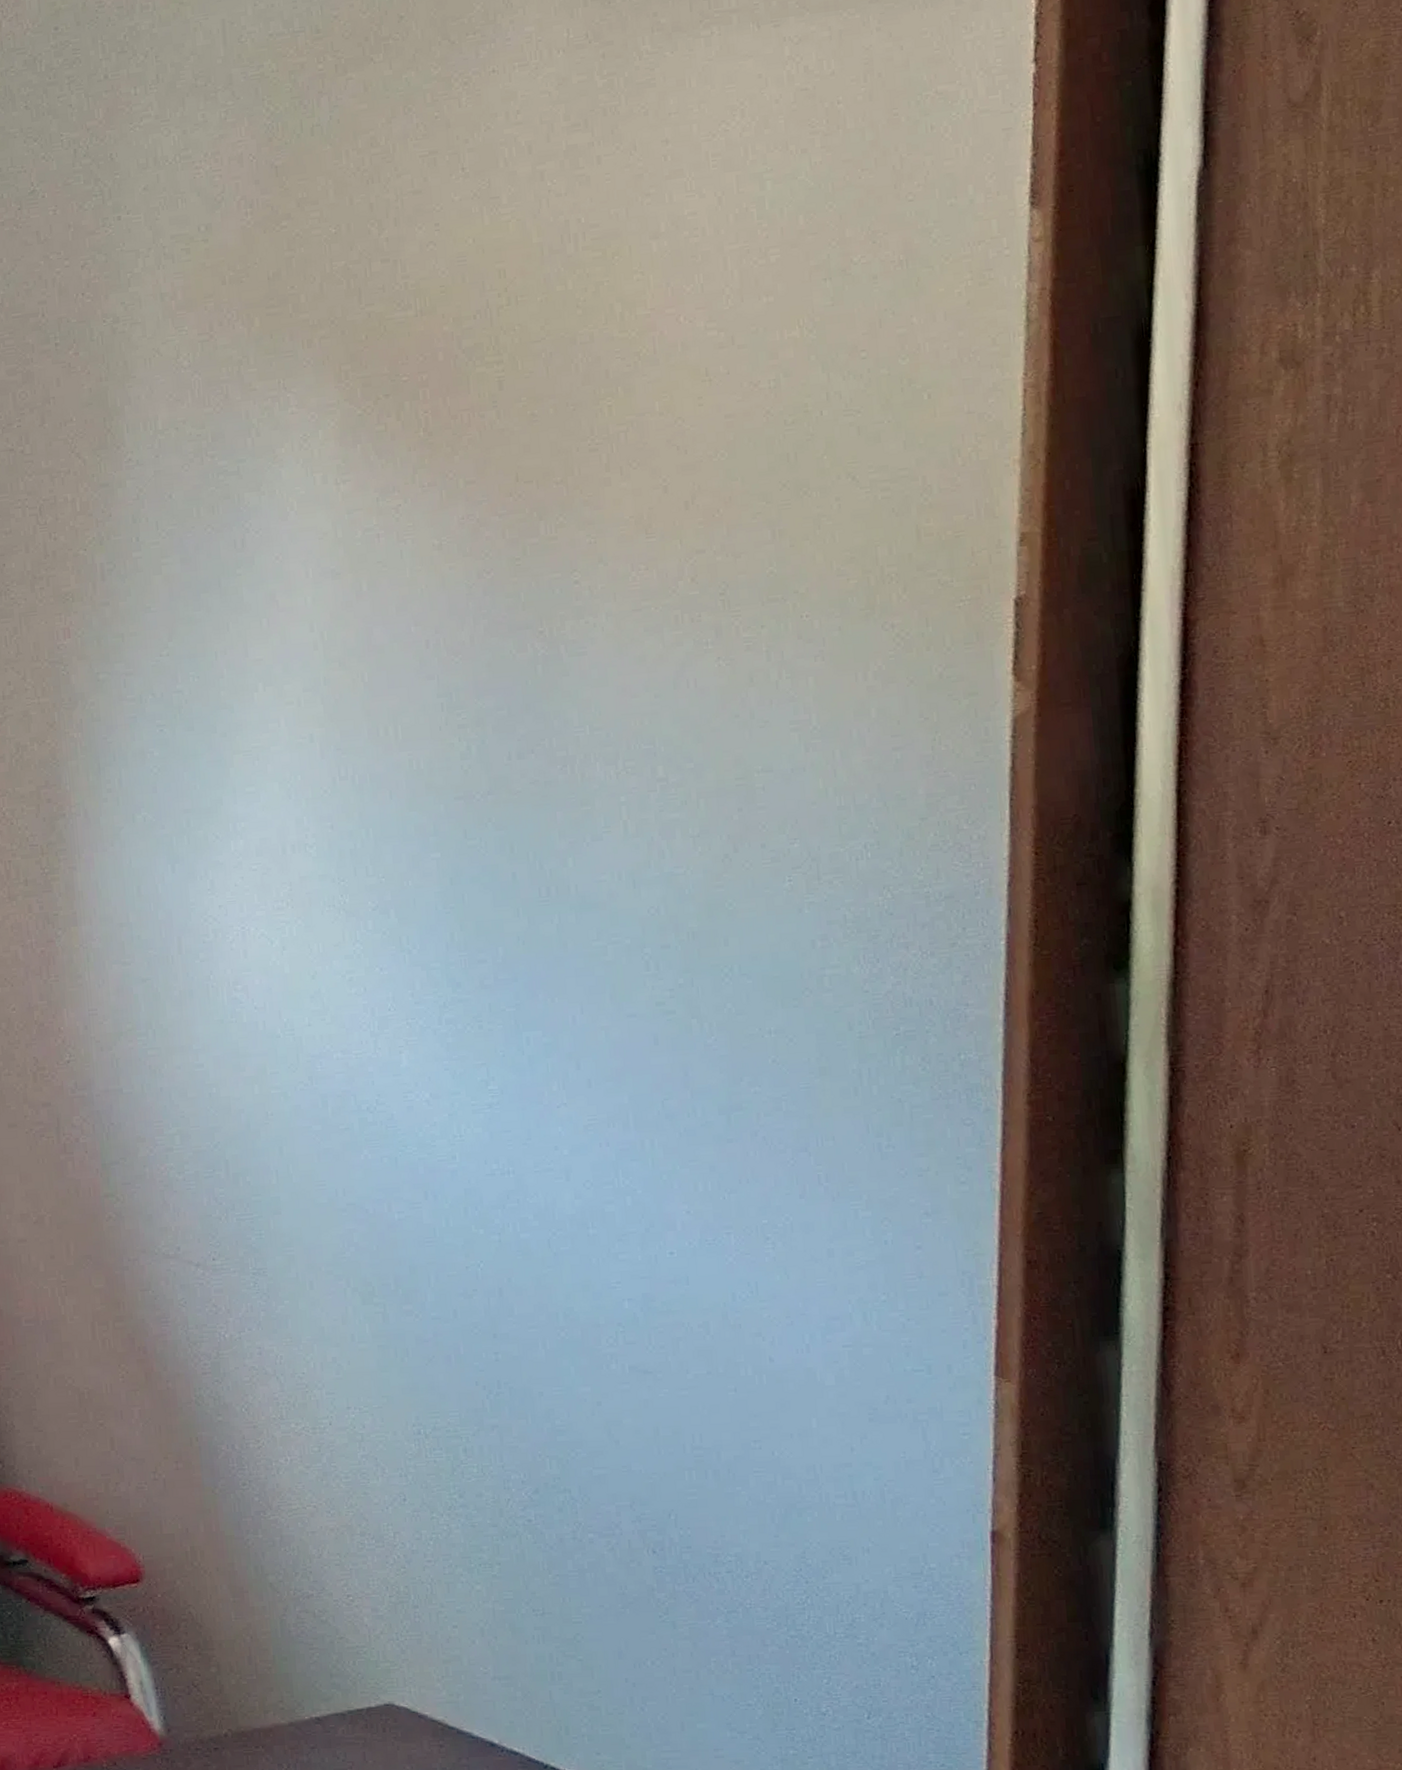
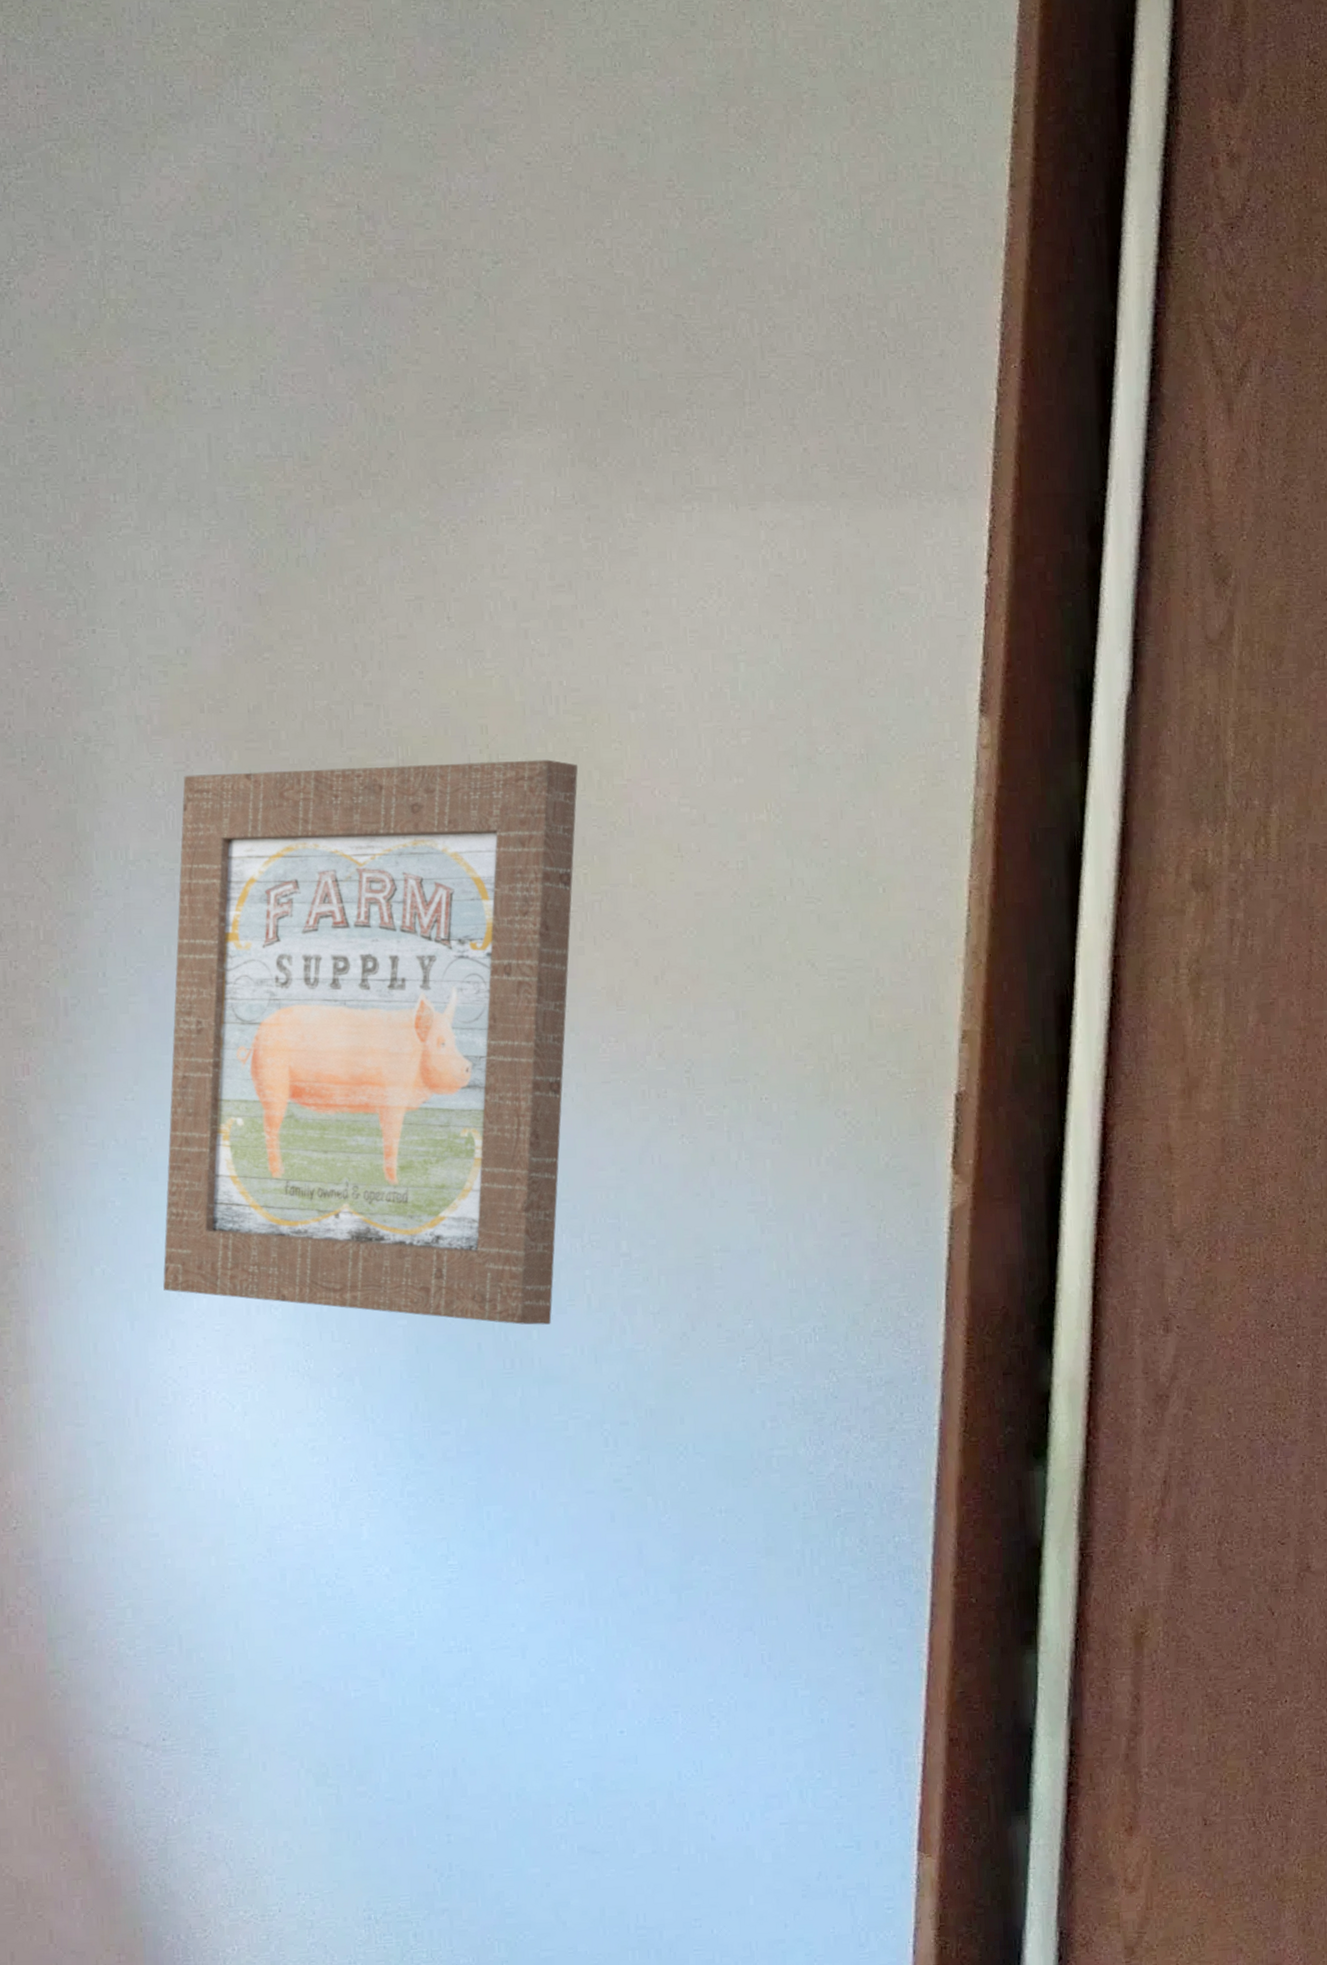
wall art: none [201,296,600,853] -> present [163,759,579,1325]

